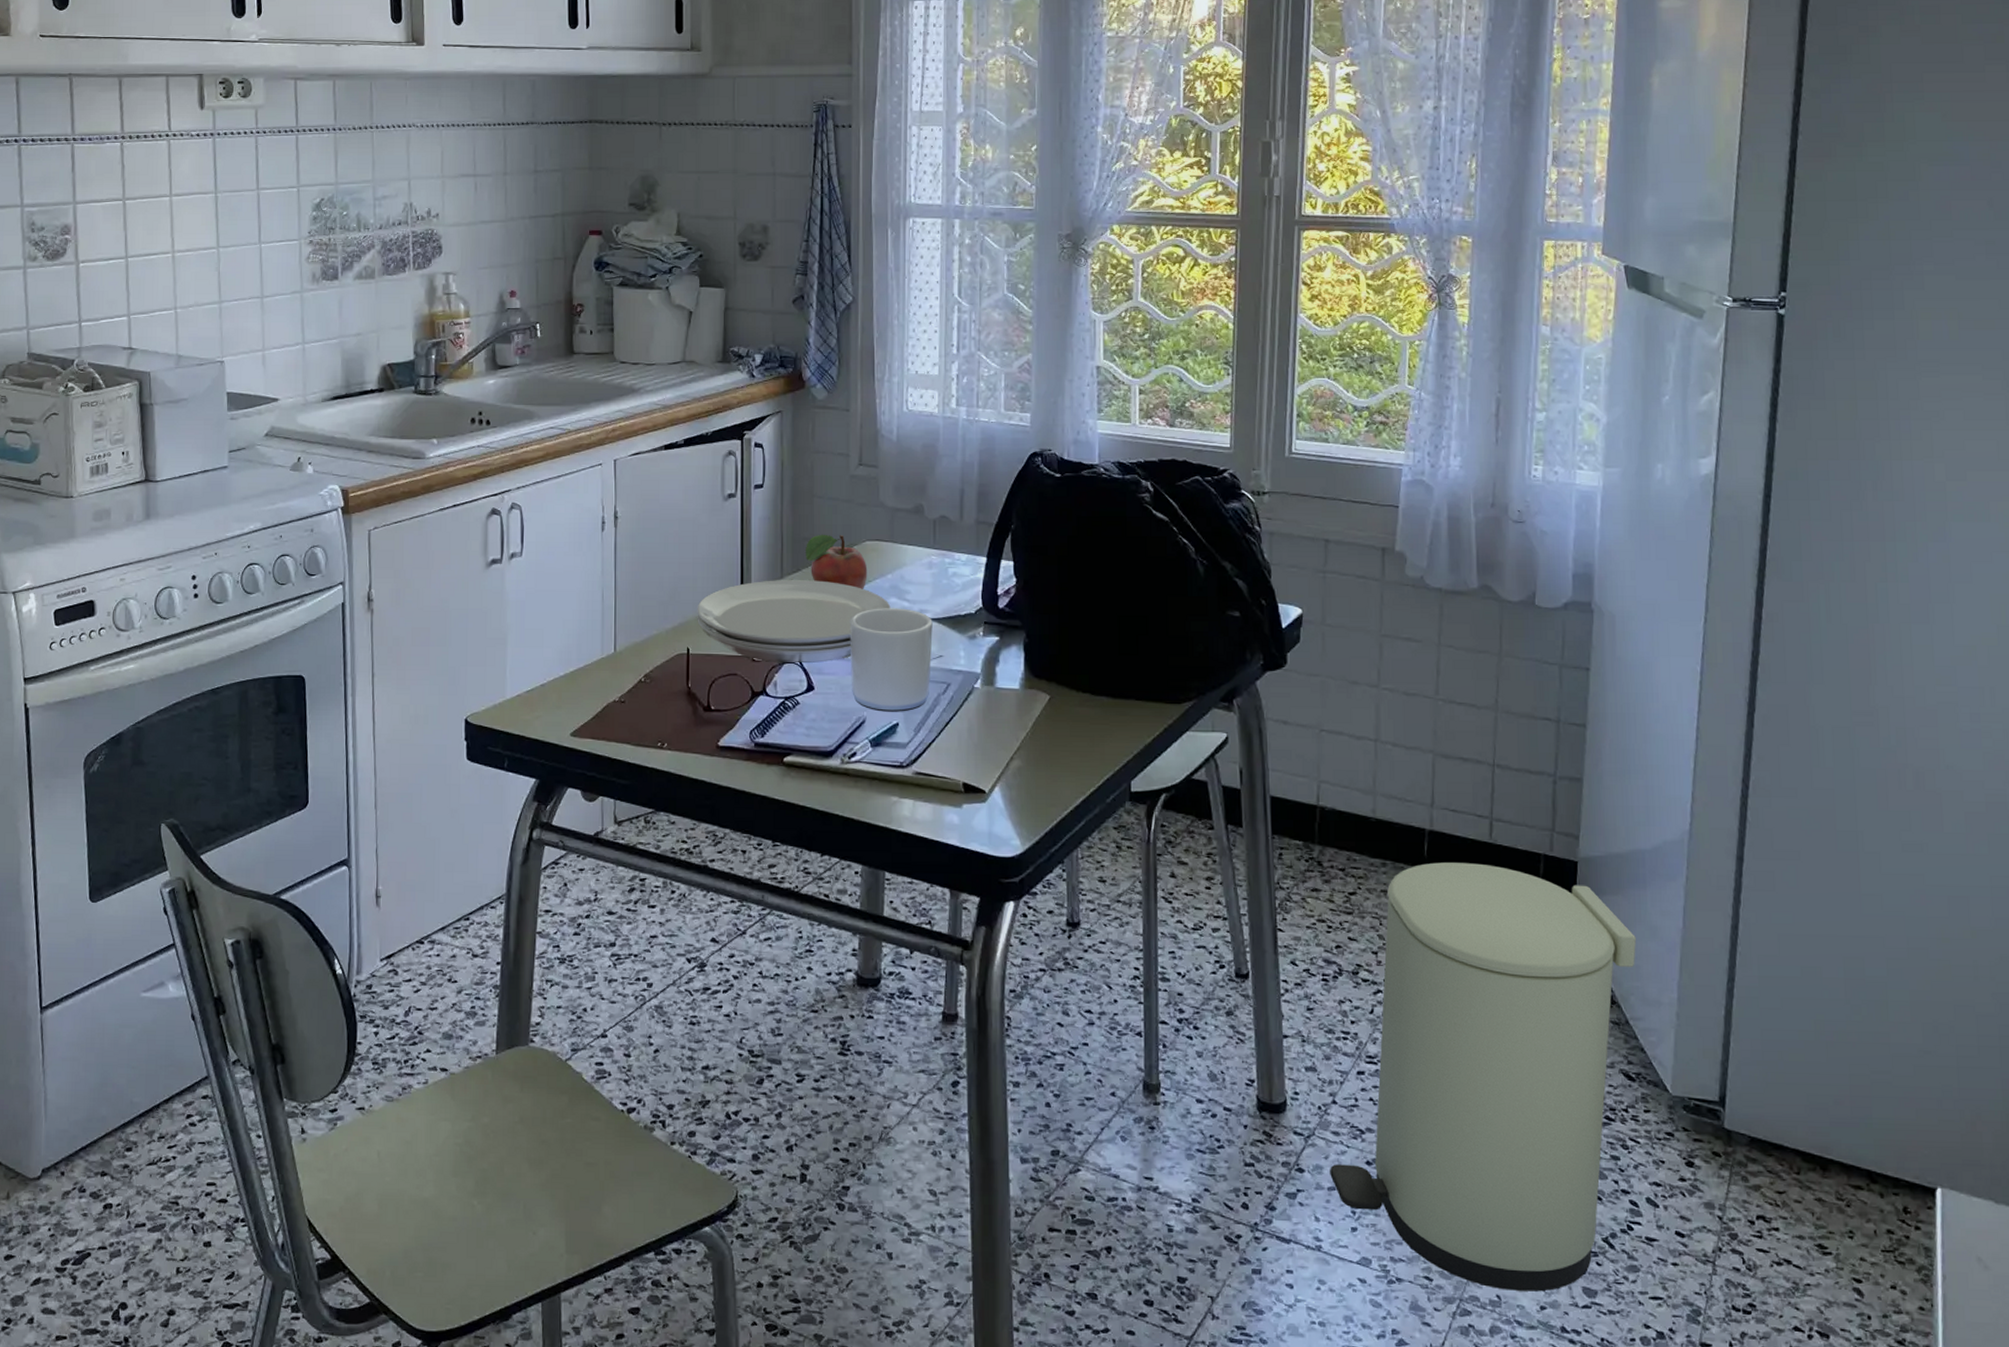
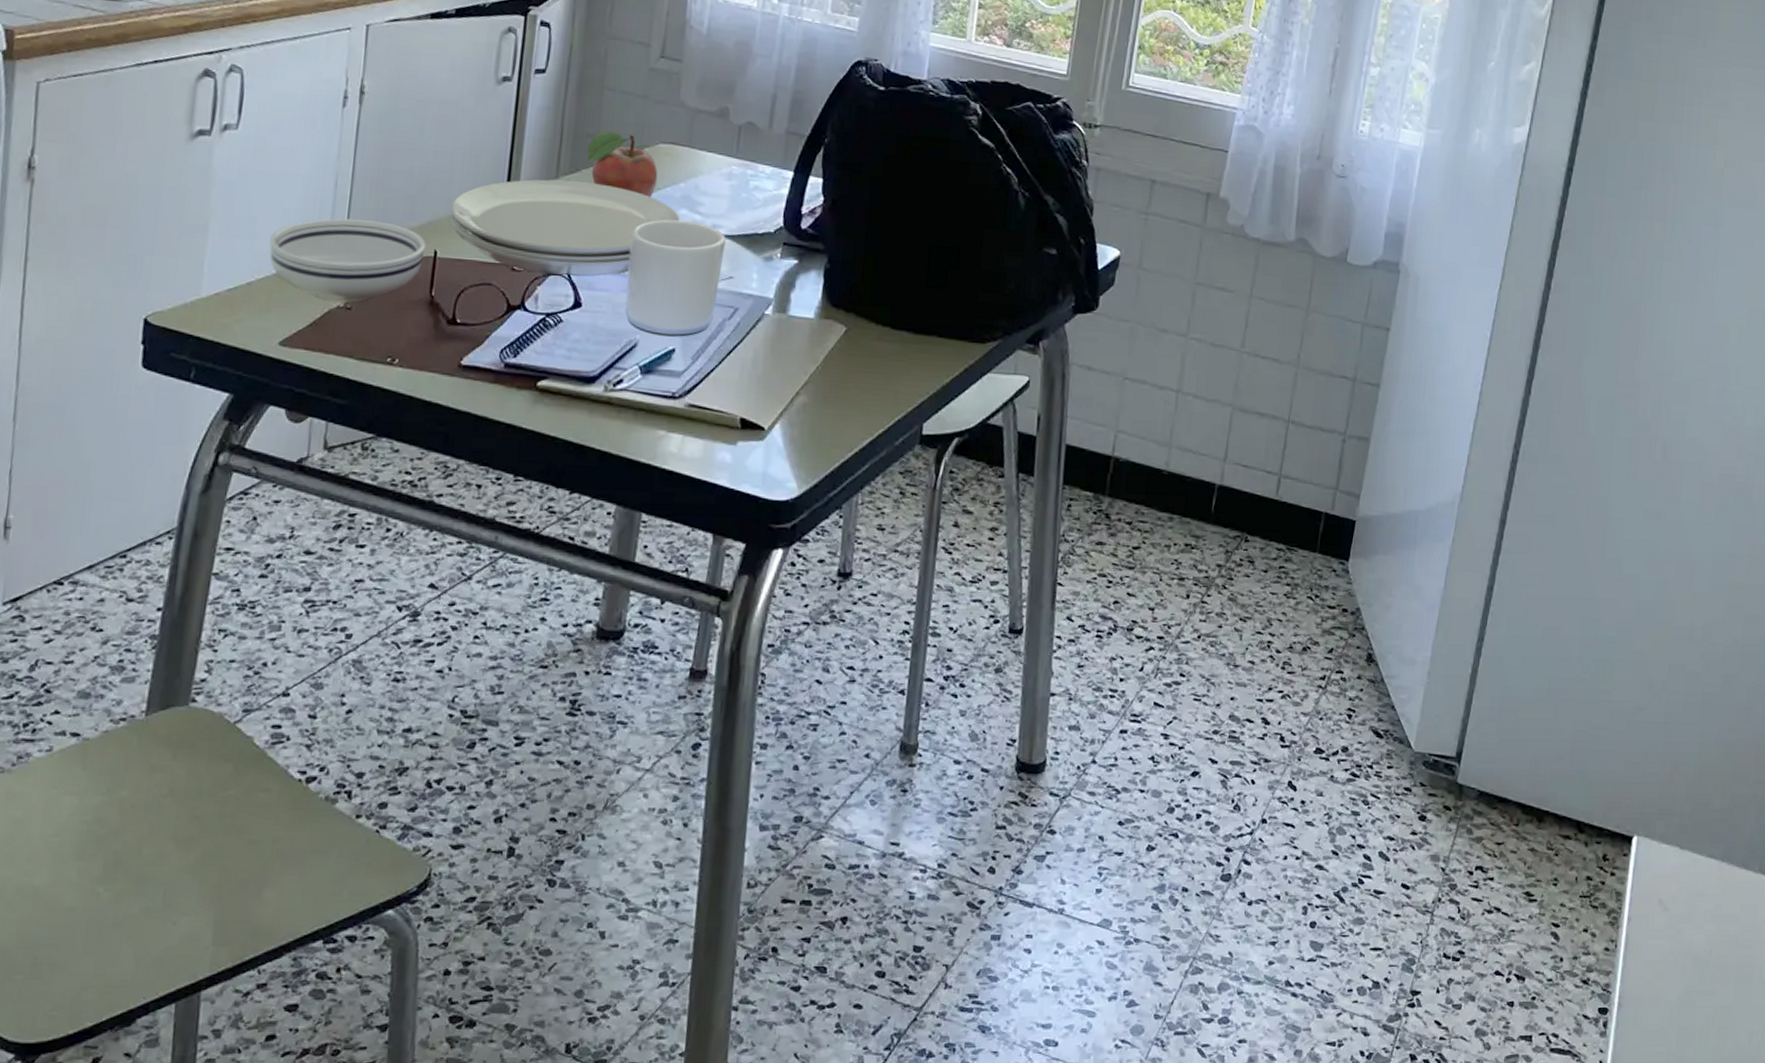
bowl: none [555,625,680,697] -> present [269,218,426,303]
pedal bin: present [1330,862,1636,1292] -> none [1081,518,1400,947]

